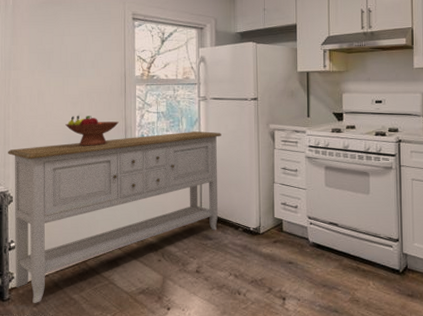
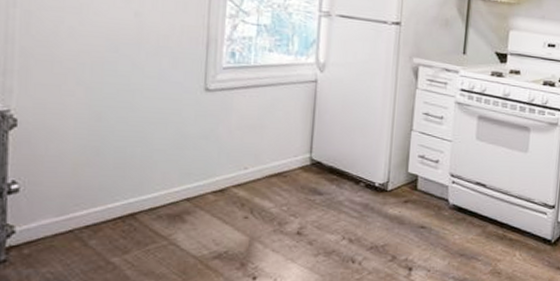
sideboard: present [8,131,222,303] -> none [11,50,348,267]
fruit bowl: present [65,115,119,146] -> none [111,14,198,60]

